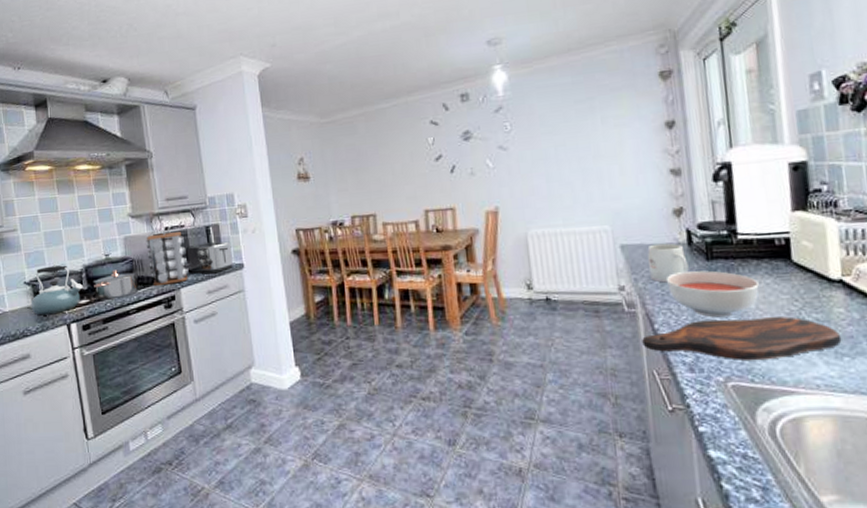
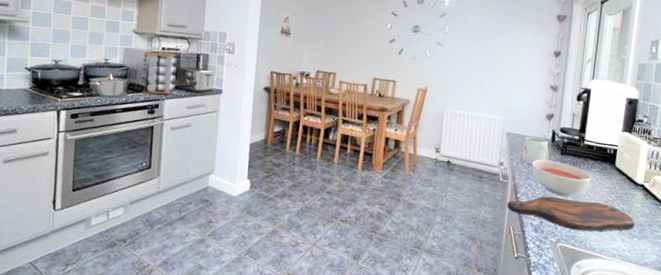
kettle: present [30,265,83,316] -> none [27,58,79,100]

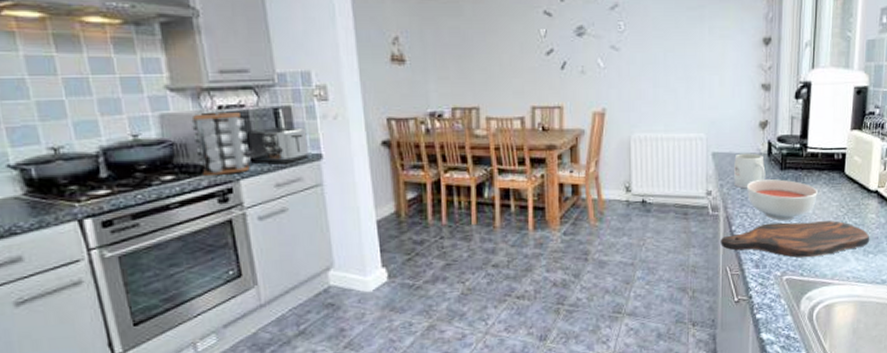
cooking pot: present [88,73,131,98] -> none [114,154,183,193]

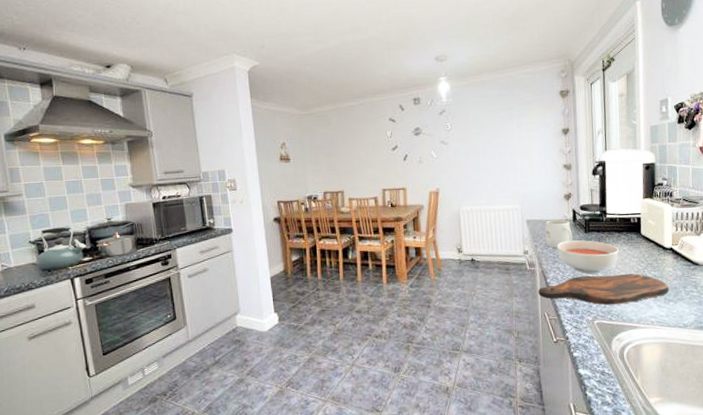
kettle: none [19,145,100,208] -> present [35,227,86,271]
cooking pot: none [114,154,183,193] -> present [95,232,139,259]
spice rack: present [191,103,251,177] -> none [145,195,184,247]
toaster: present [249,127,309,164] -> none [183,210,223,237]

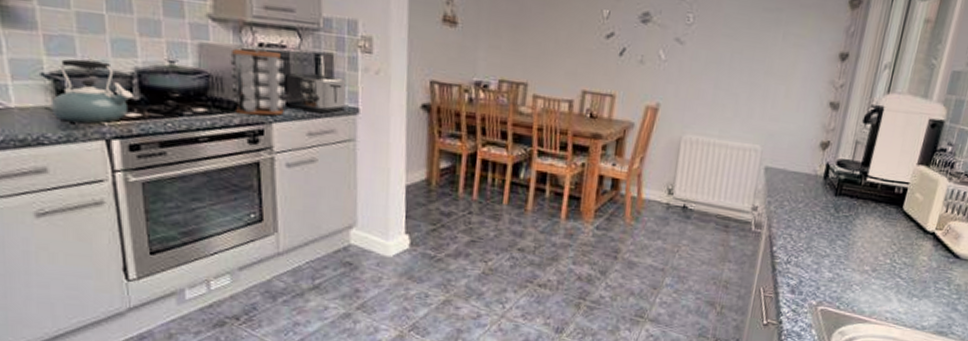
cooking pot: present [95,232,139,259] -> none [148,82,215,121]
spice rack: none [145,195,184,247] -> present [230,40,286,117]
toaster: none [183,210,223,237] -> present [286,73,346,114]
cutting board: present [538,273,669,306] -> none [758,249,918,292]
mug: present [545,219,573,249] -> none [783,171,820,210]
bowl: present [556,240,619,274] -> none [794,202,871,250]

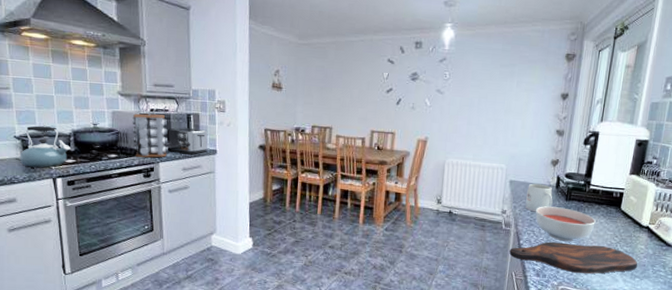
cutting board: none [758,249,918,292] -> present [509,241,638,274]
mug: none [783,171,820,210] -> present [525,183,553,212]
bowl: none [794,202,871,250] -> present [535,206,596,242]

